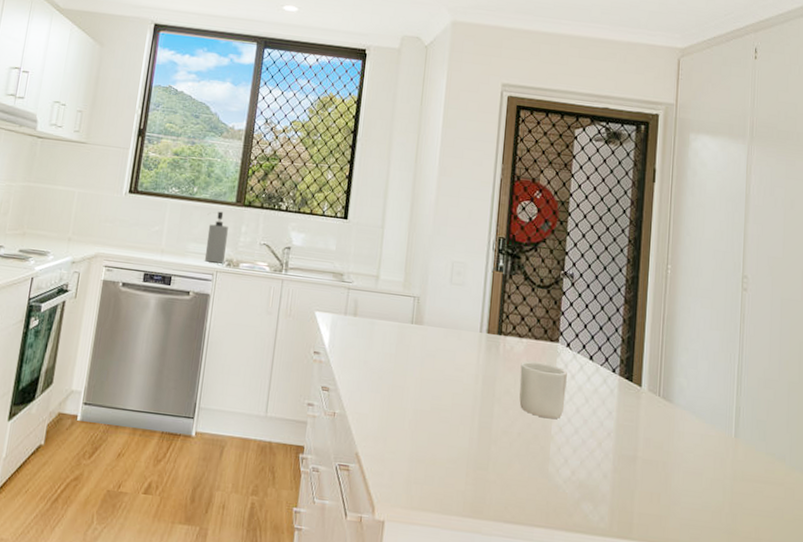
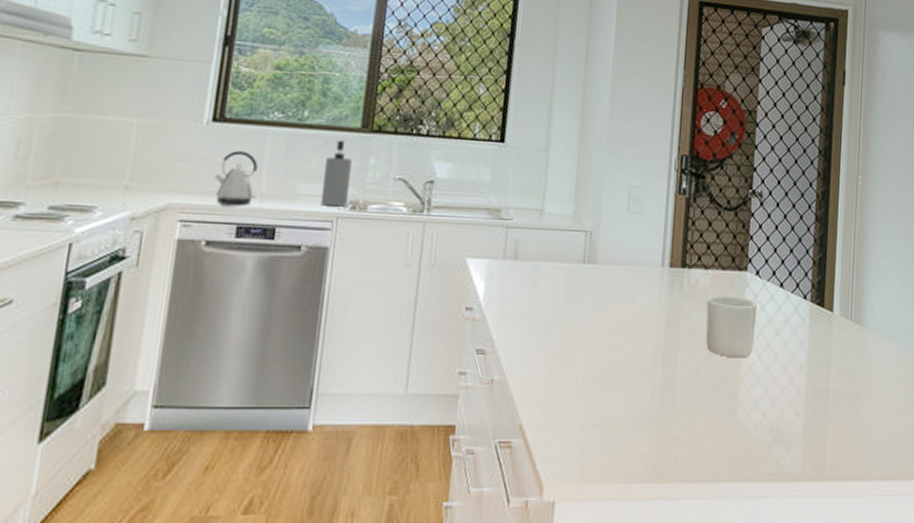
kettle: none [129,216,160,259] -> present [215,151,258,207]

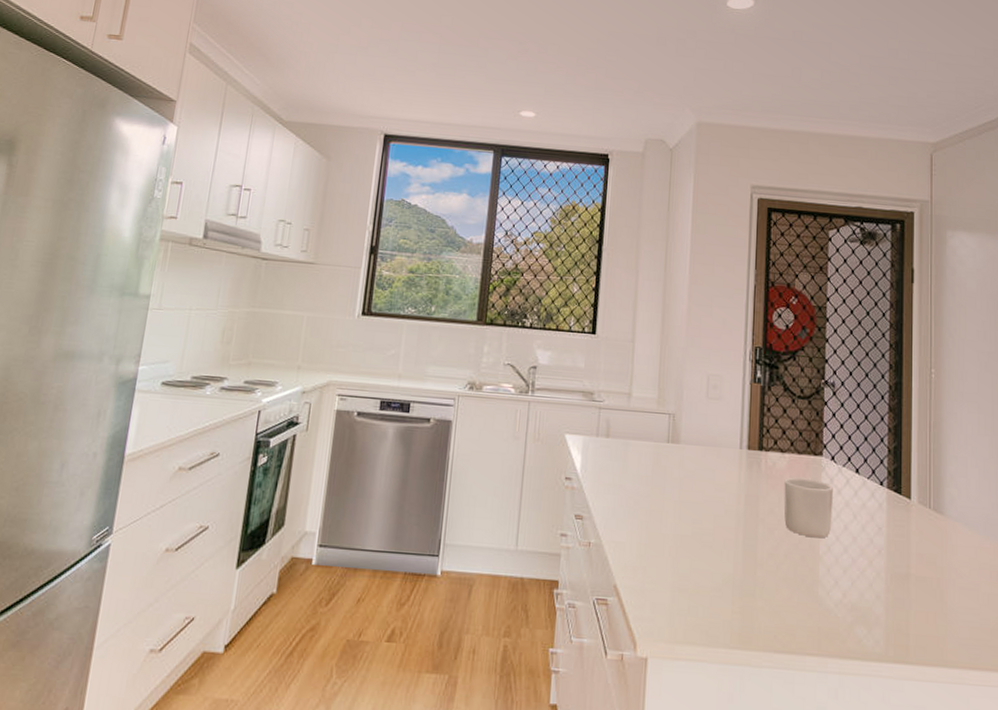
kettle: present [215,151,258,207] -> none [364,339,396,385]
soap dispenser: present [320,140,352,207] -> none [445,331,470,387]

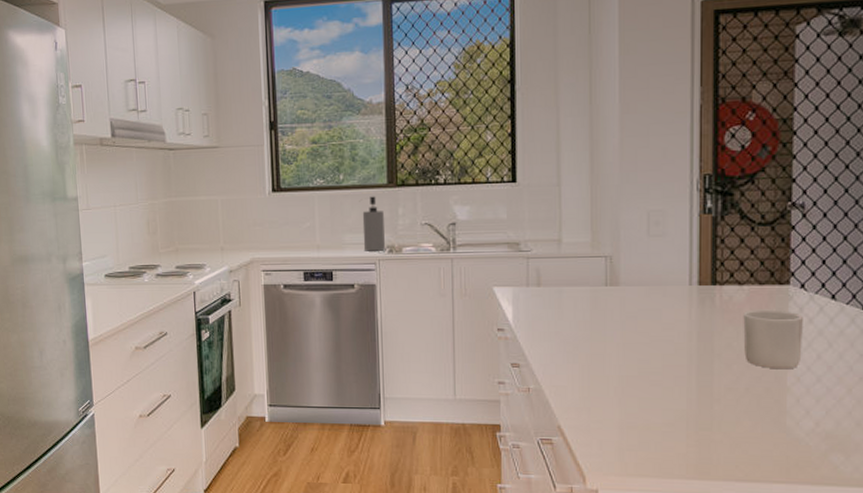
soap dispenser: none [445,331,470,387] -> present [359,196,385,251]

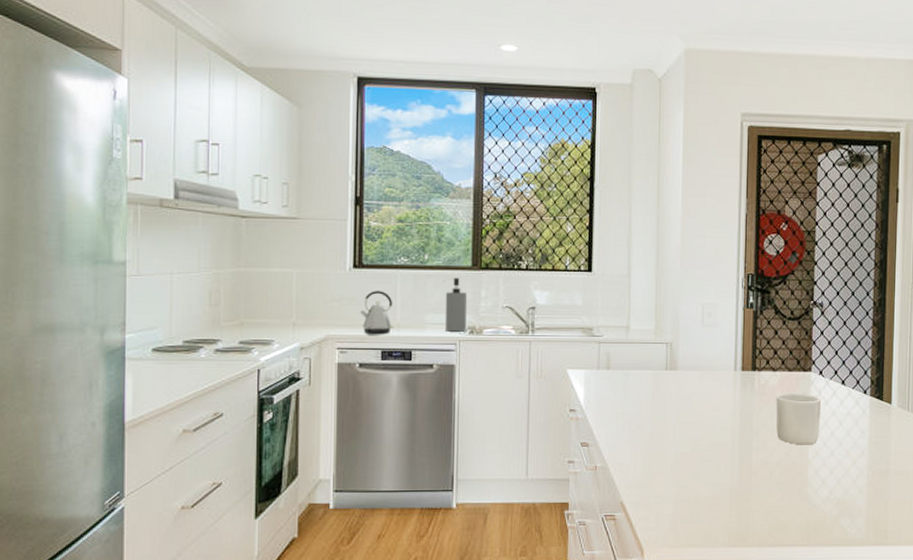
kettle: none [282,213,315,257] -> present [360,291,394,335]

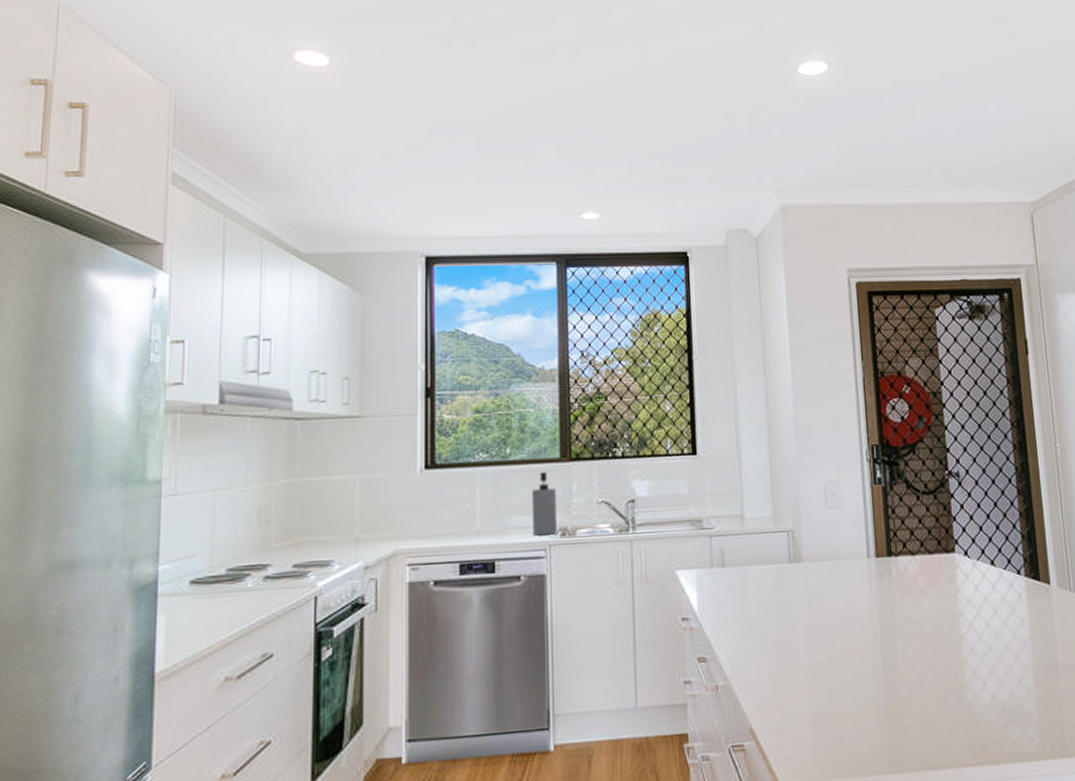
kettle: present [360,291,394,335] -> none [434,493,474,546]
mug: present [775,393,821,445] -> none [918,578,973,642]

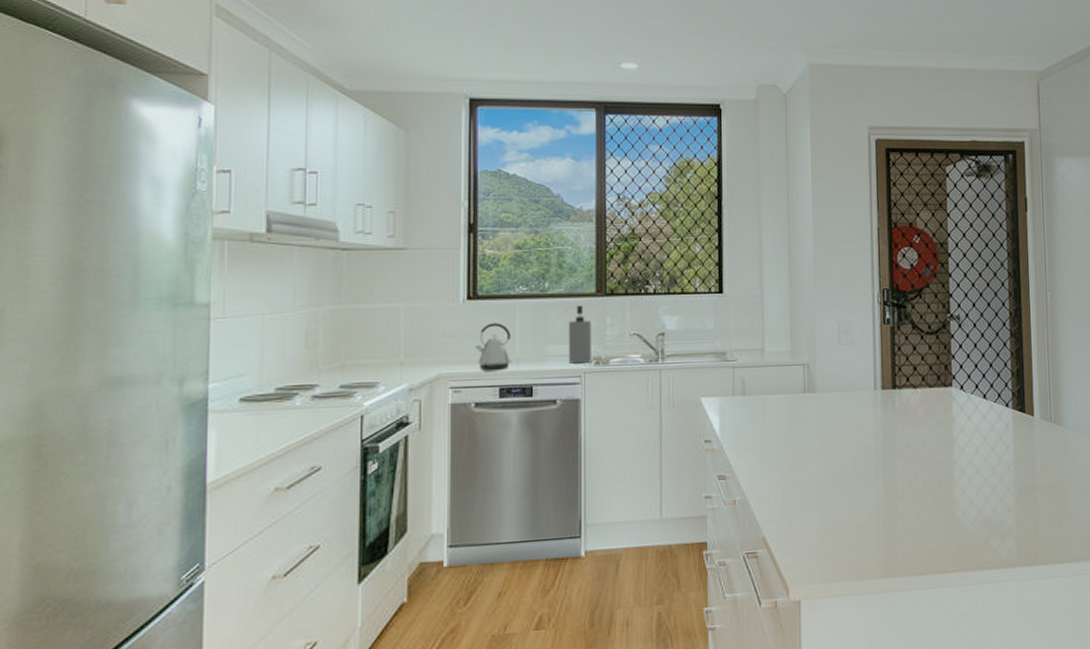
kettle: none [434,493,474,546] -> present [476,323,513,372]

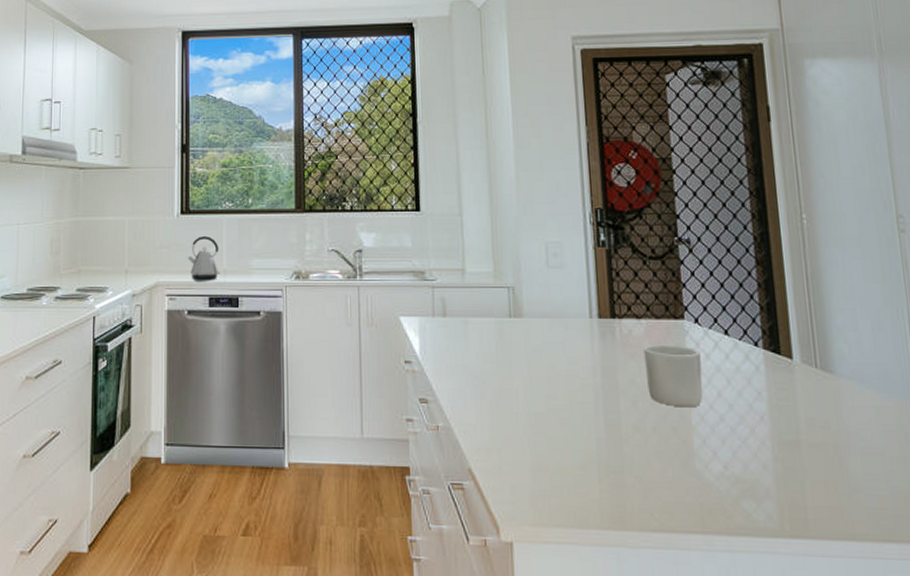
soap dispenser: present [565,305,591,364] -> none [267,221,292,277]
mug: none [918,409,965,465] -> present [643,344,703,408]

